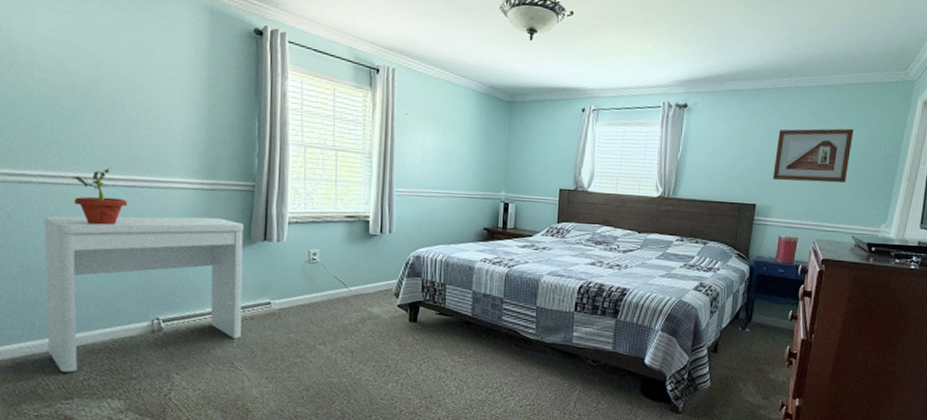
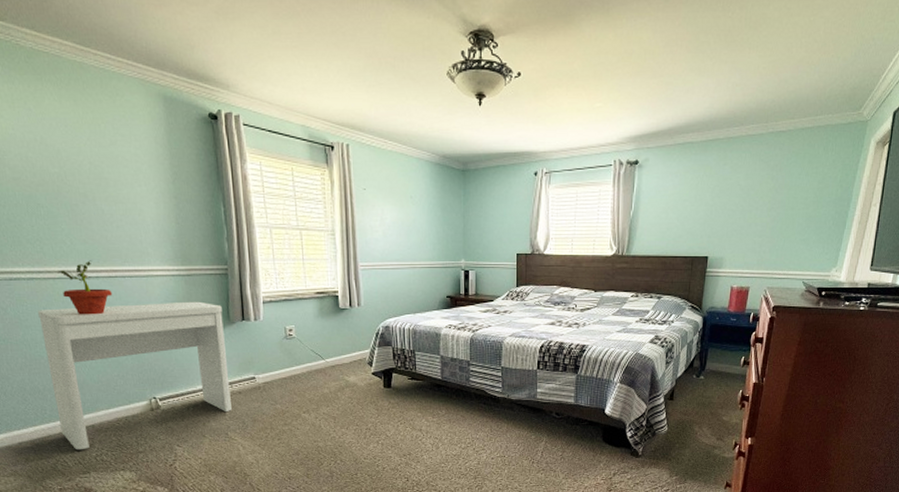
picture frame: present [773,128,854,183] -> none [724,174,805,232]

